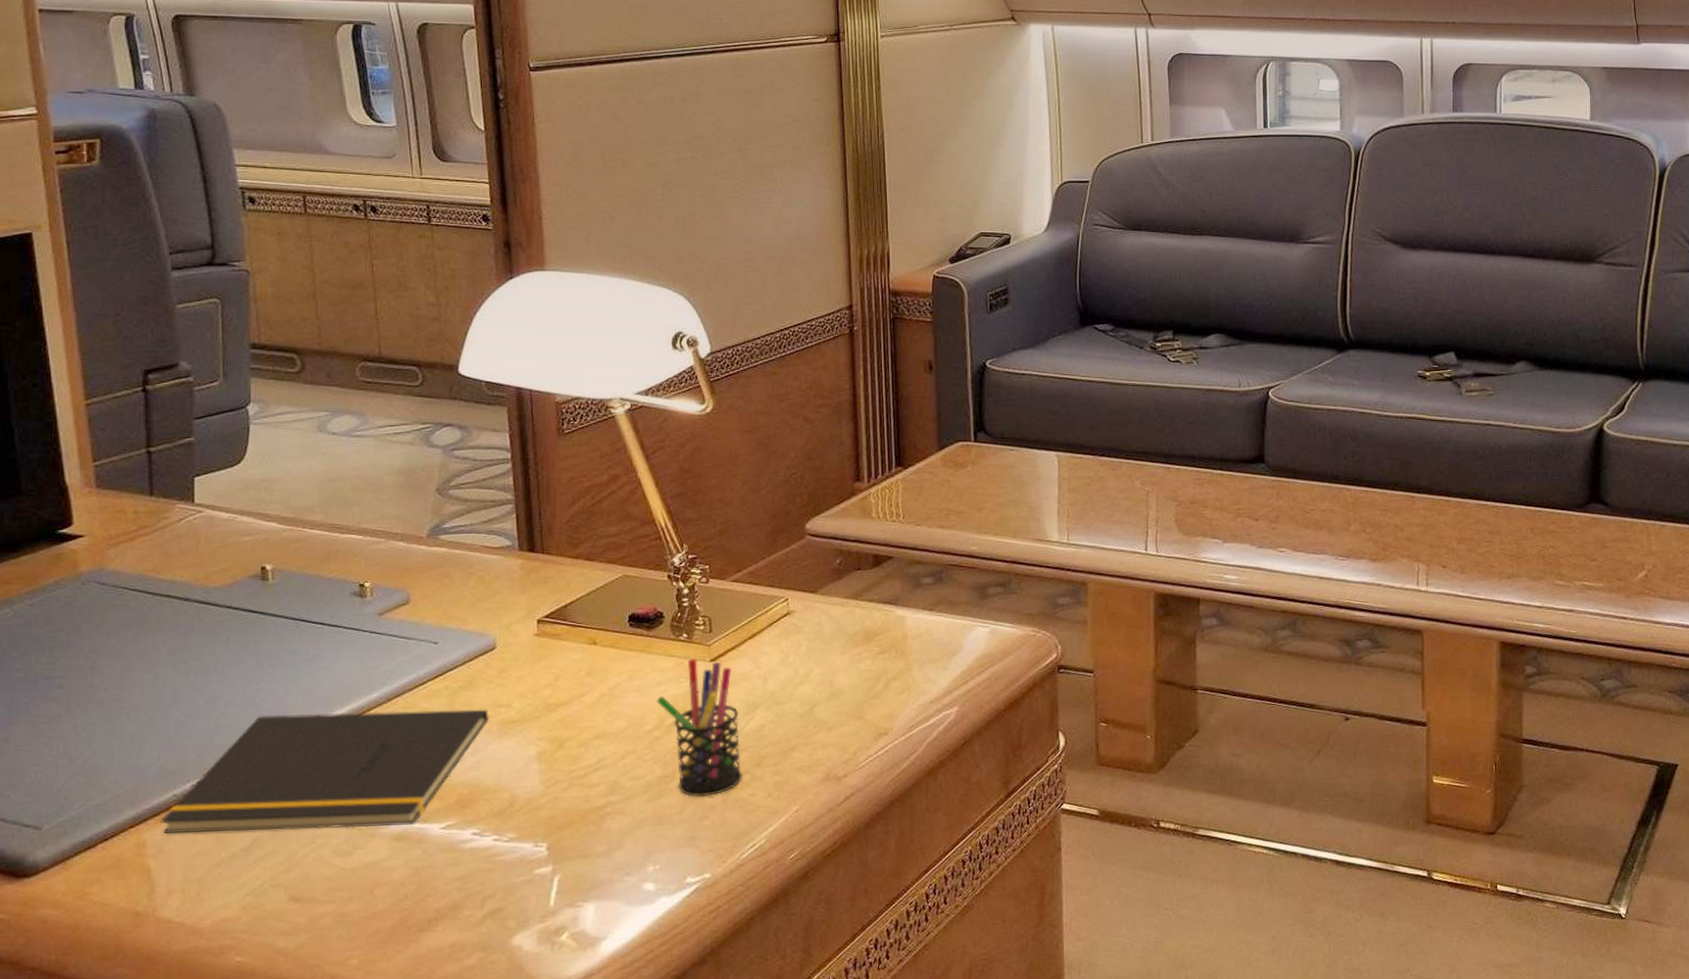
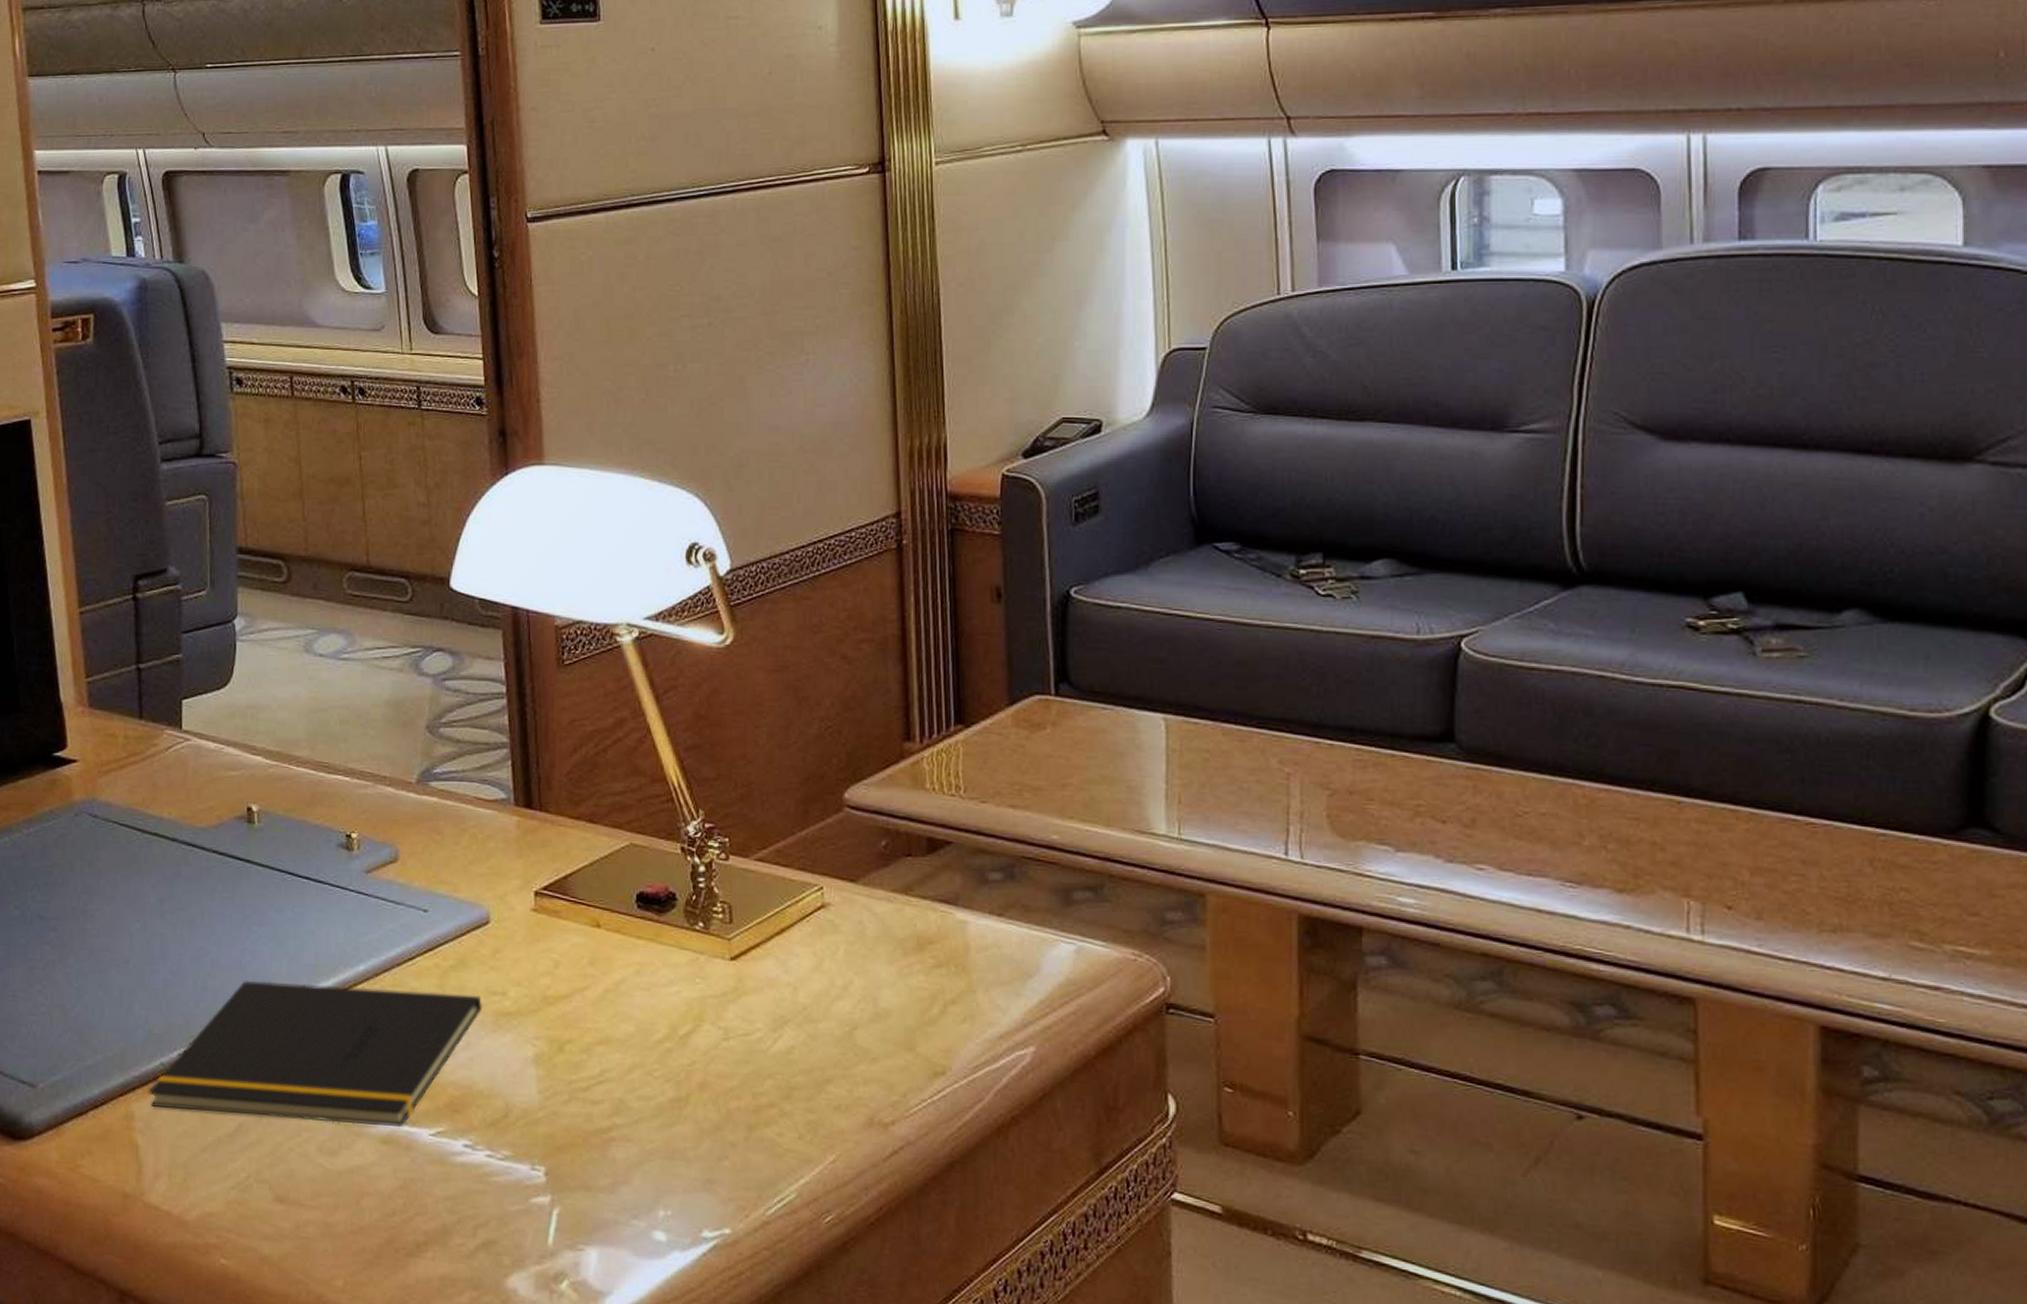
pen holder: present [656,659,742,798] -> none [668,954,768,1132]

